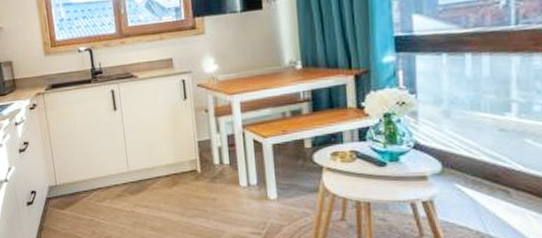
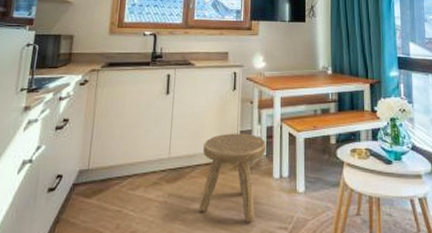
stool: none [161,143,229,229] -> present [199,133,266,223]

